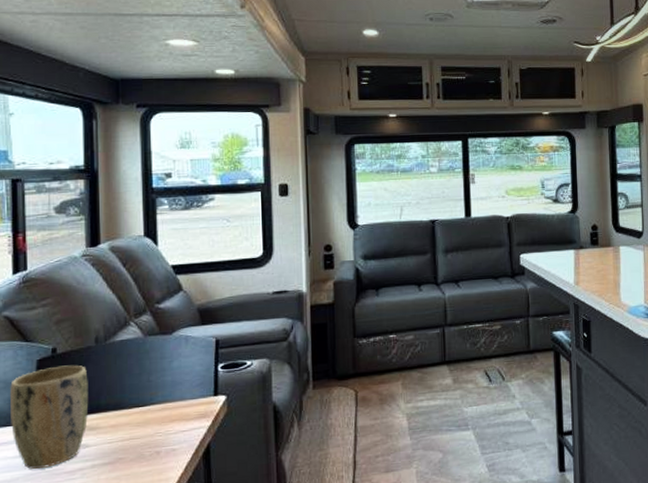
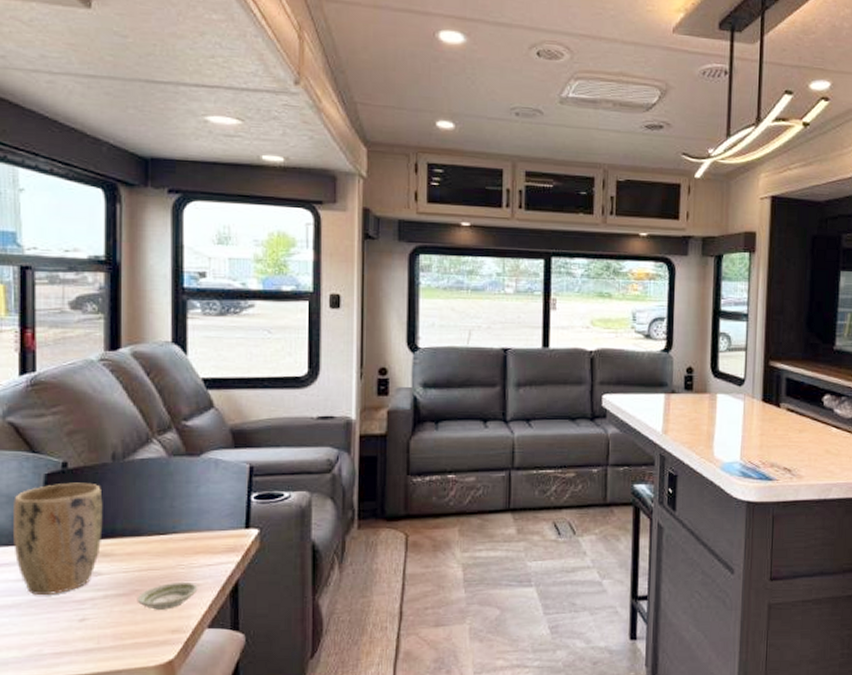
saucer: none [120,447,174,475] -> present [136,581,198,610]

